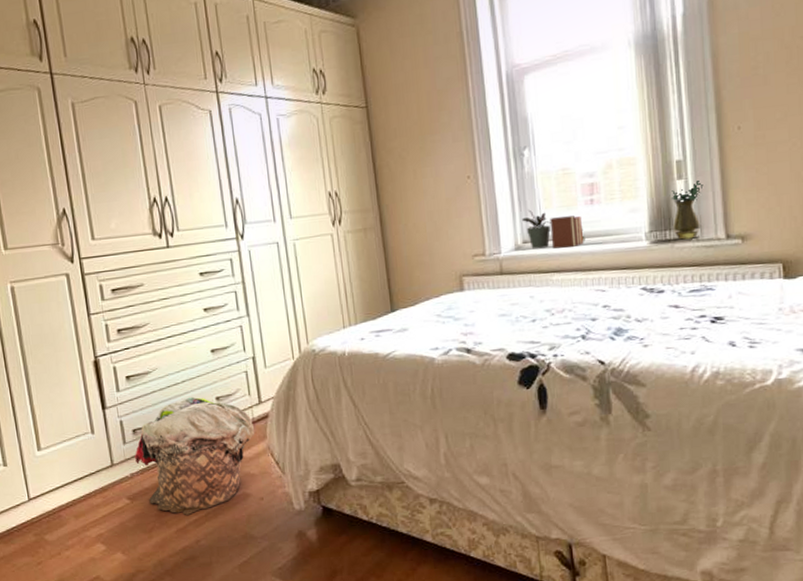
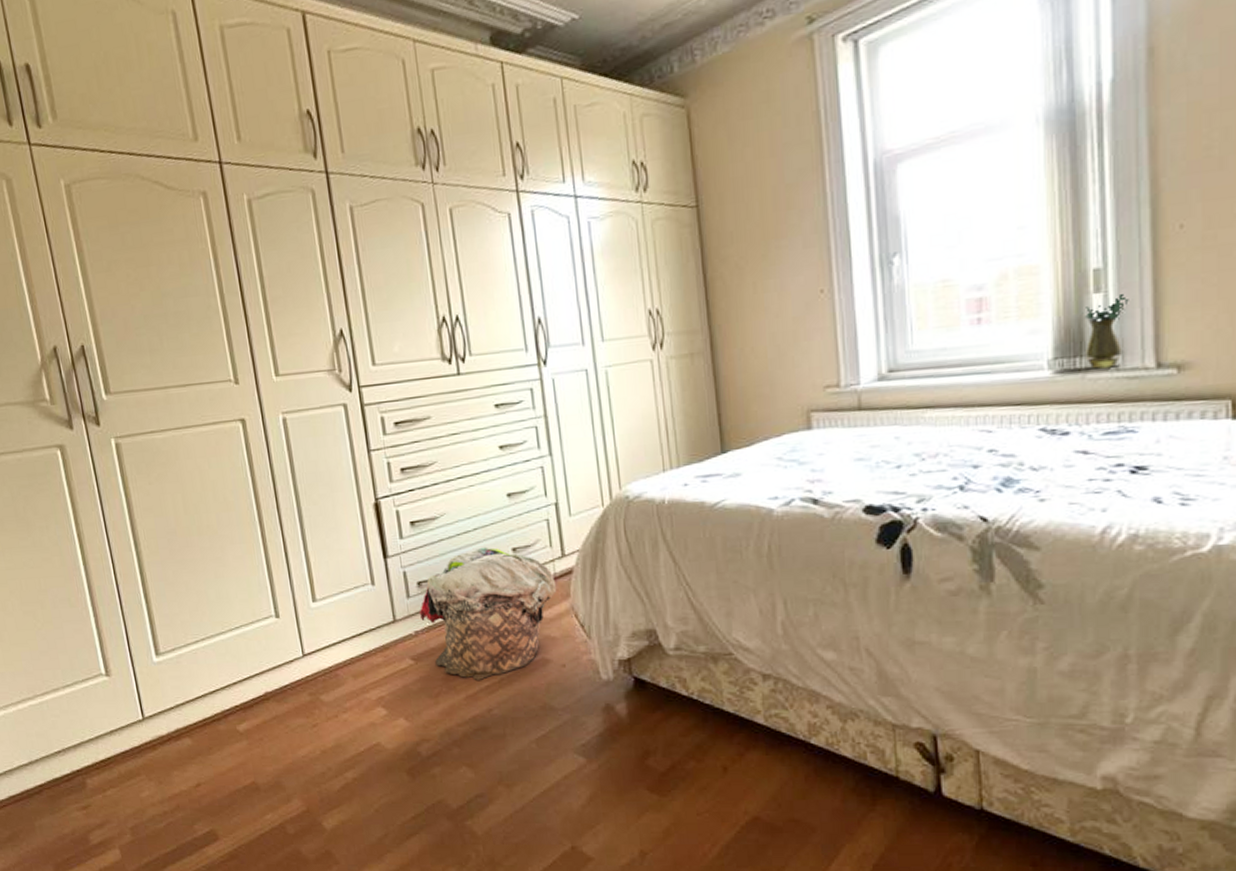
potted plant: present [522,209,551,249] -> none [888,331,925,380]
books: present [550,215,586,249] -> none [924,338,969,379]

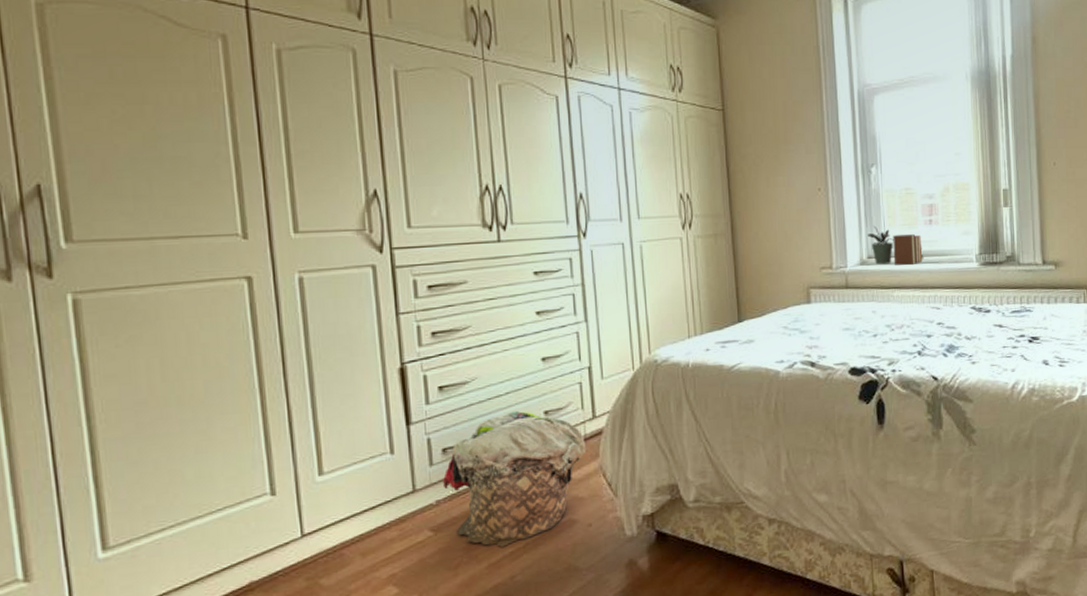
potted plant: none [888,331,925,380] -> present [868,226,894,265]
books: none [924,338,969,379] -> present [893,234,924,266]
vase: present [1082,294,1129,369] -> none [996,209,1025,263]

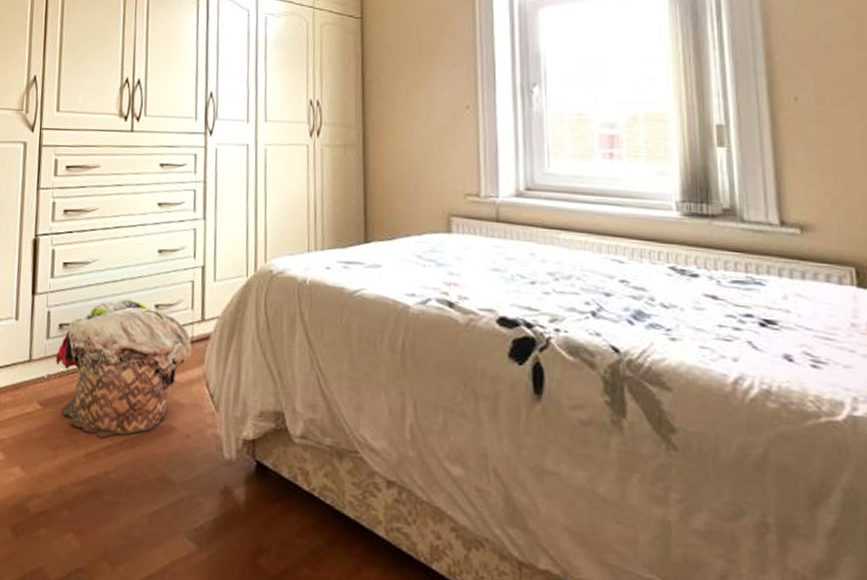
potted plant: present [868,226,894,265] -> none [526,153,561,200]
books: present [893,234,924,266] -> none [559,167,602,205]

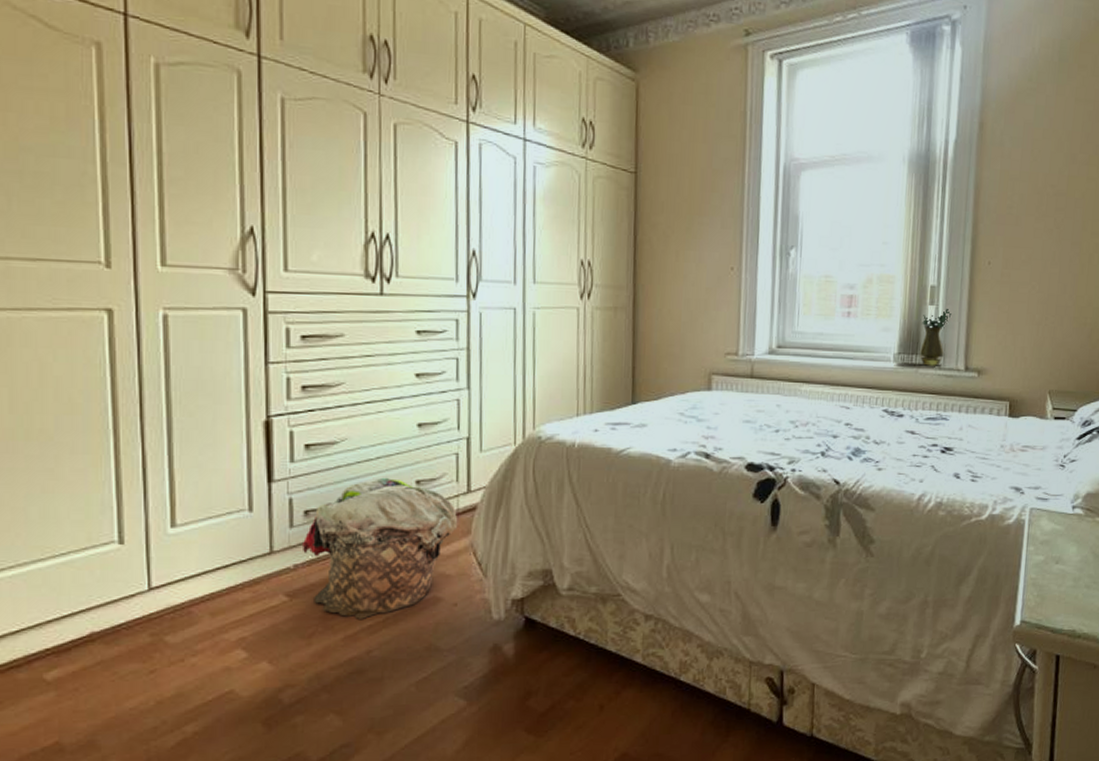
vase: none [707,152,751,219] -> present [919,309,952,366]

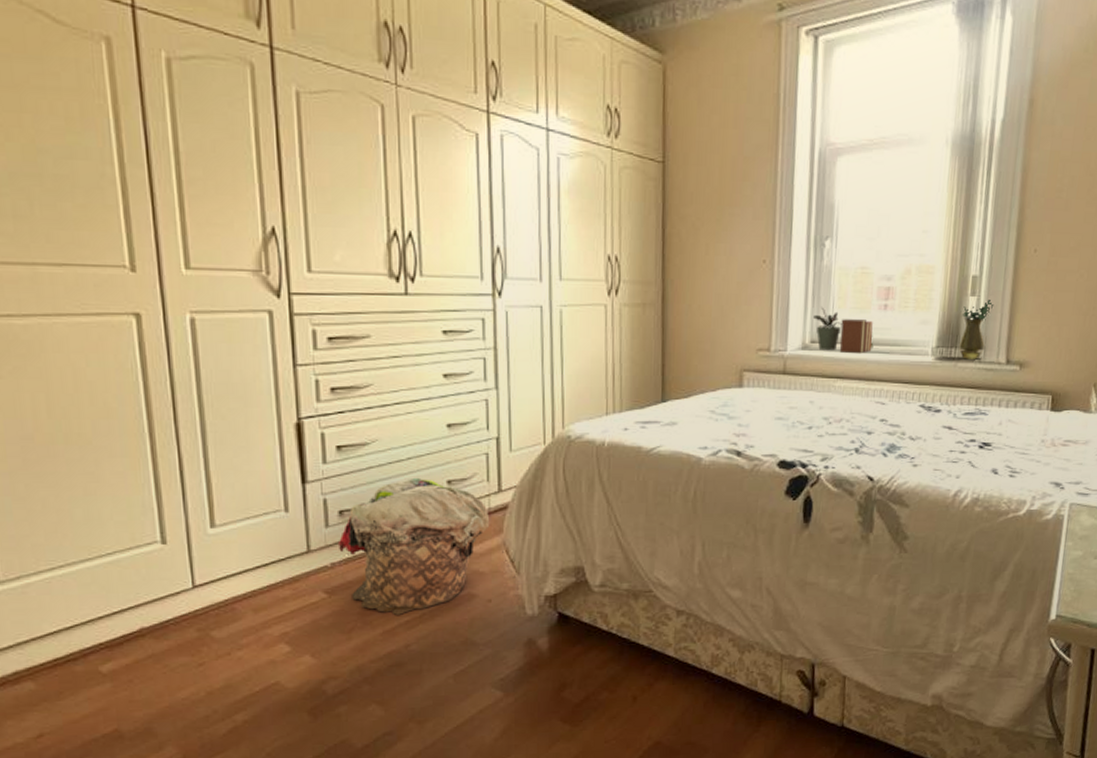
potted plant: none [780,313,808,356] -> present [813,307,842,351]
books: none [804,325,838,360] -> present [839,319,874,354]

